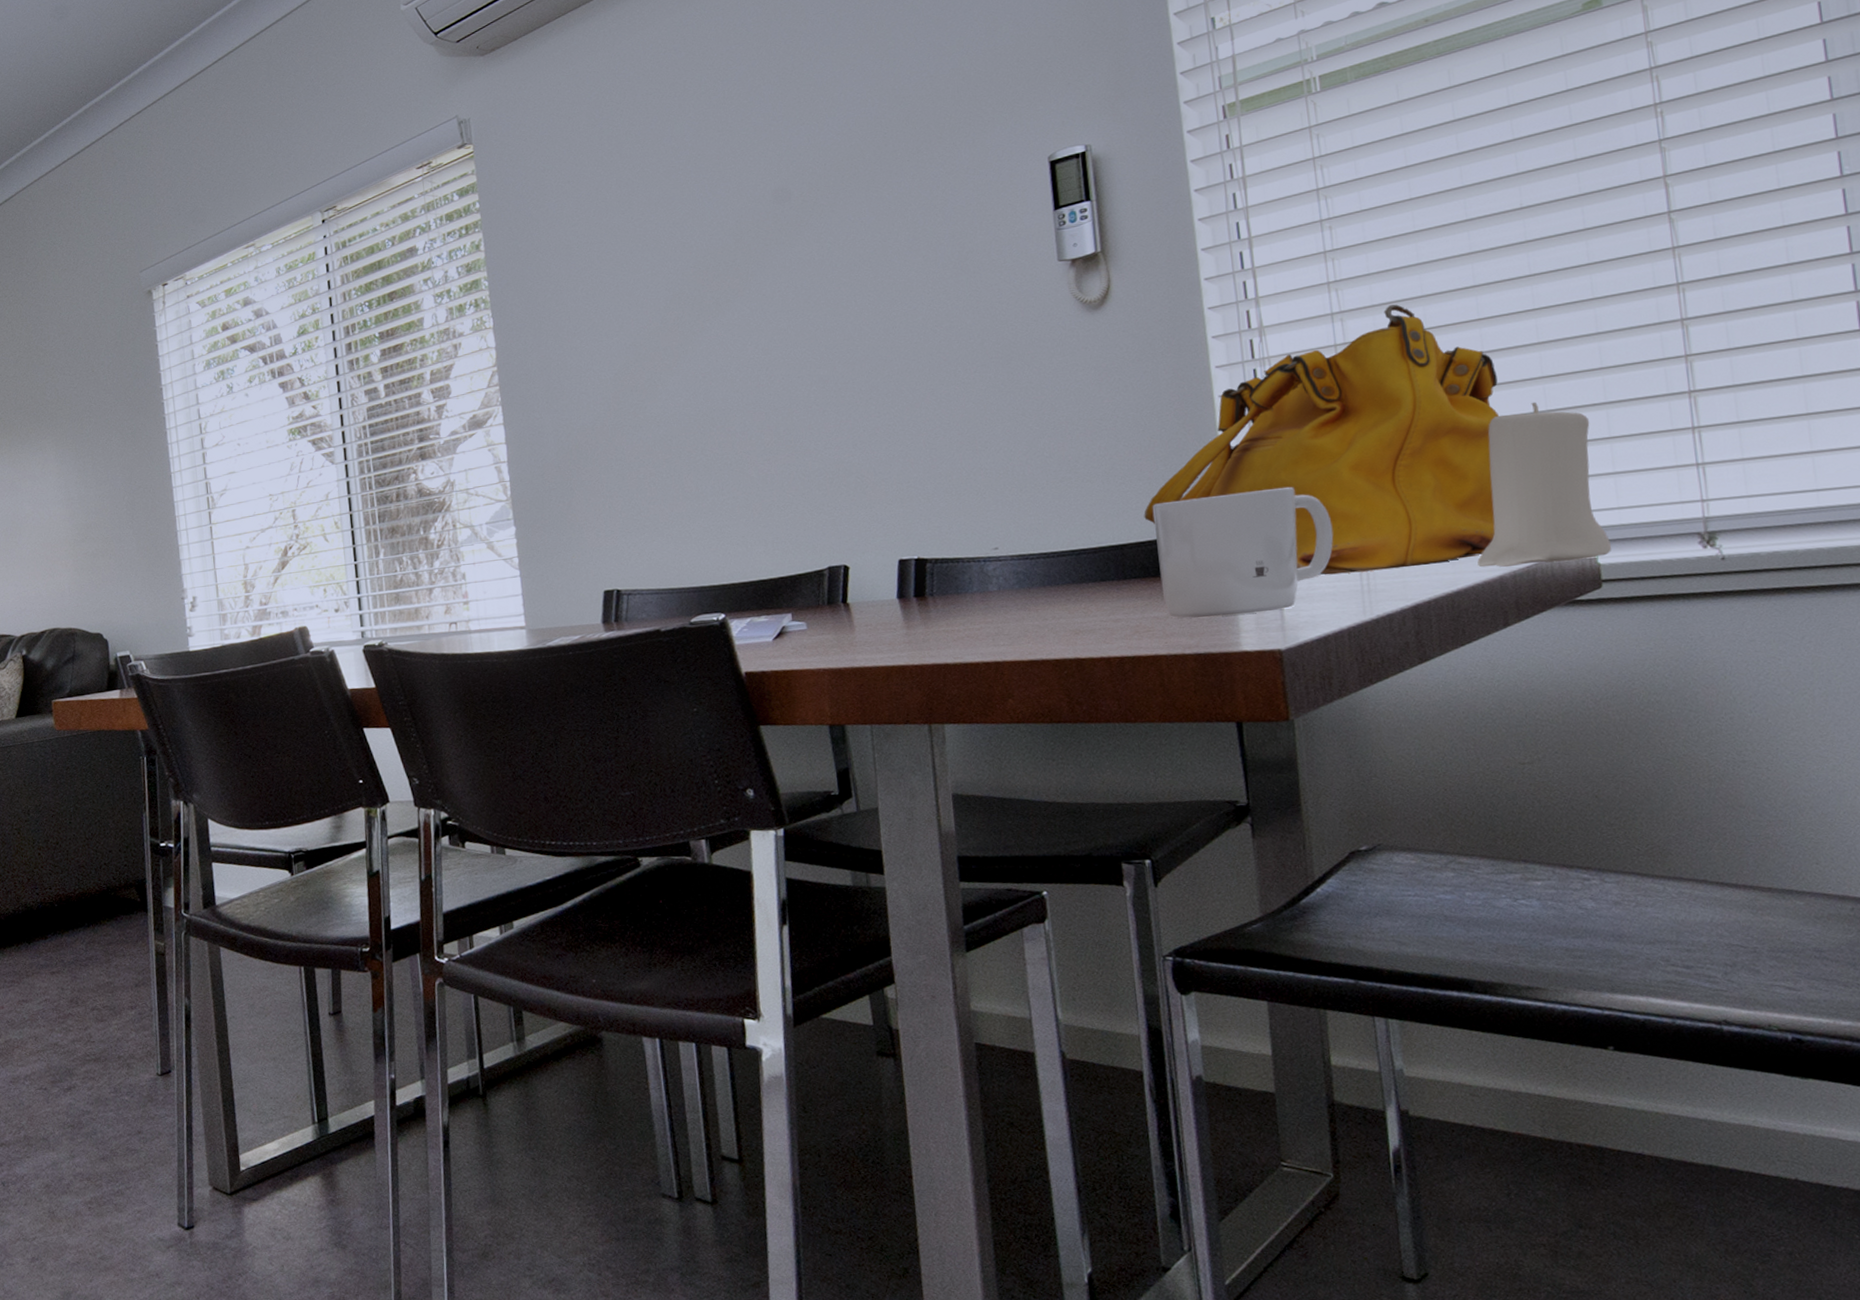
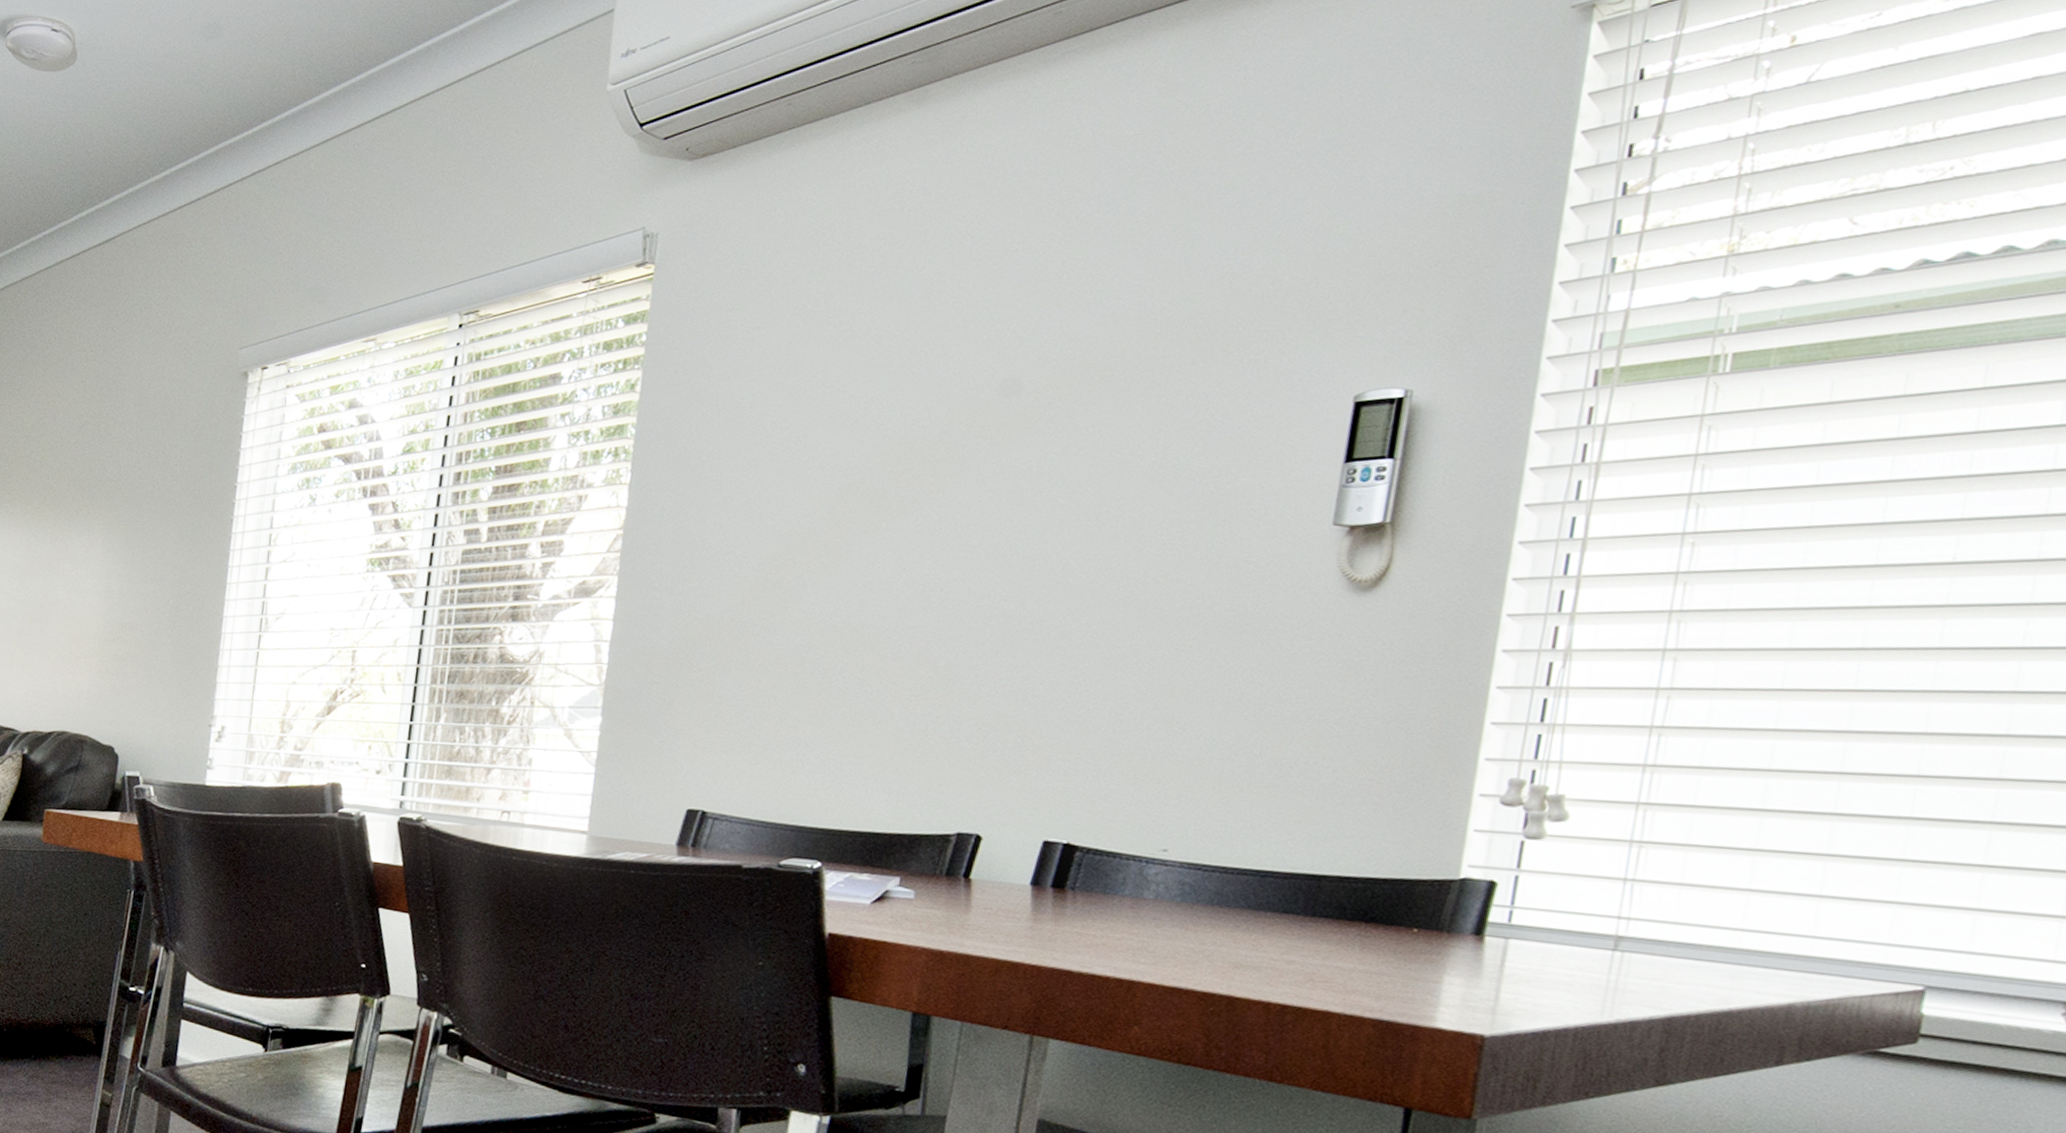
handbag: present [1144,304,1500,575] -> none [1357,652,1859,975]
mug: present [1152,486,1334,619] -> none [1354,835,1592,990]
candle: present [1477,401,1612,568] -> none [1764,803,1964,1006]

